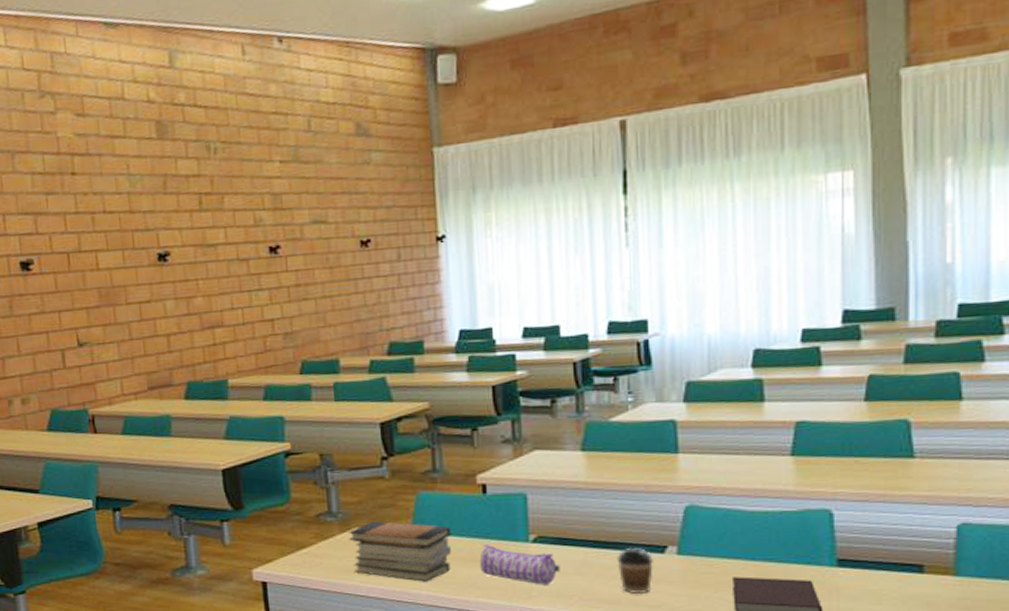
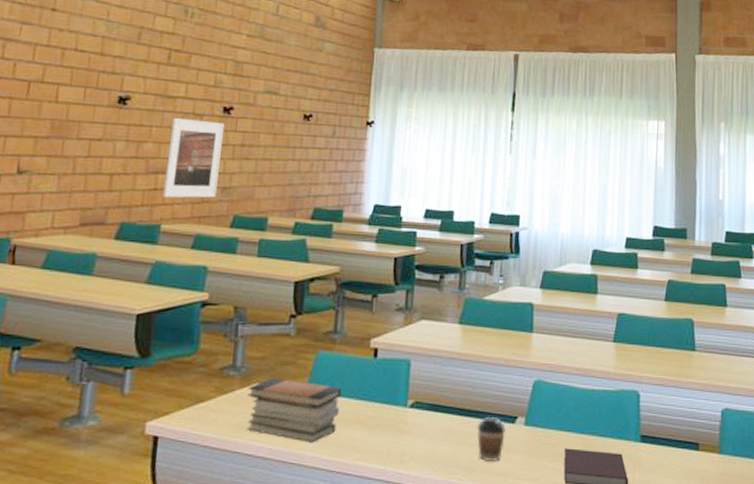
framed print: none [218,264,279,352] -> present [163,118,225,198]
pencil case: present [479,544,560,585] -> none [362,406,430,450]

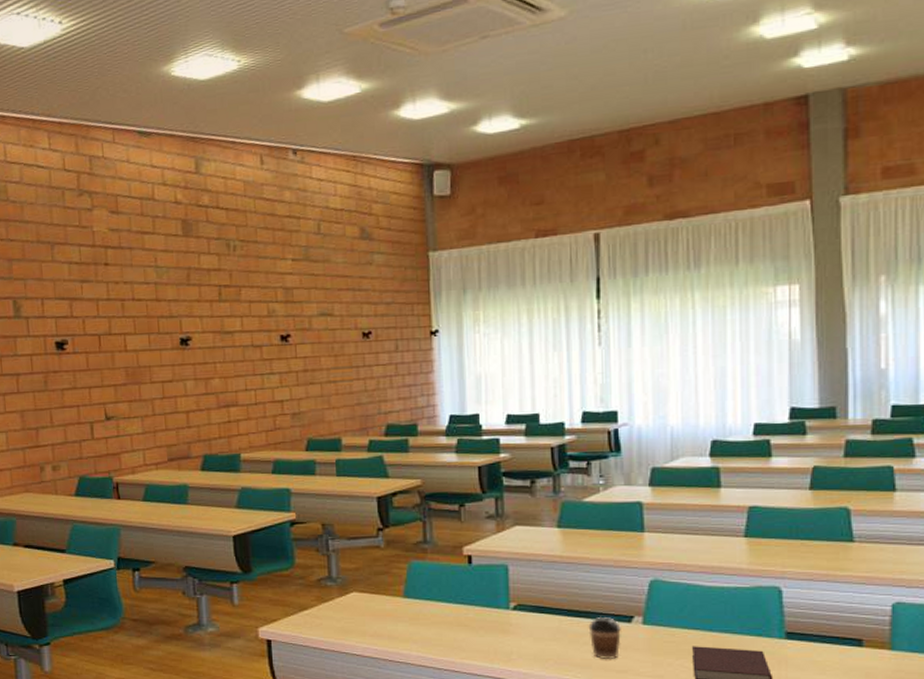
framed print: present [163,118,225,198] -> none [234,351,287,429]
book stack: present [247,377,342,443] -> none [346,586,440,644]

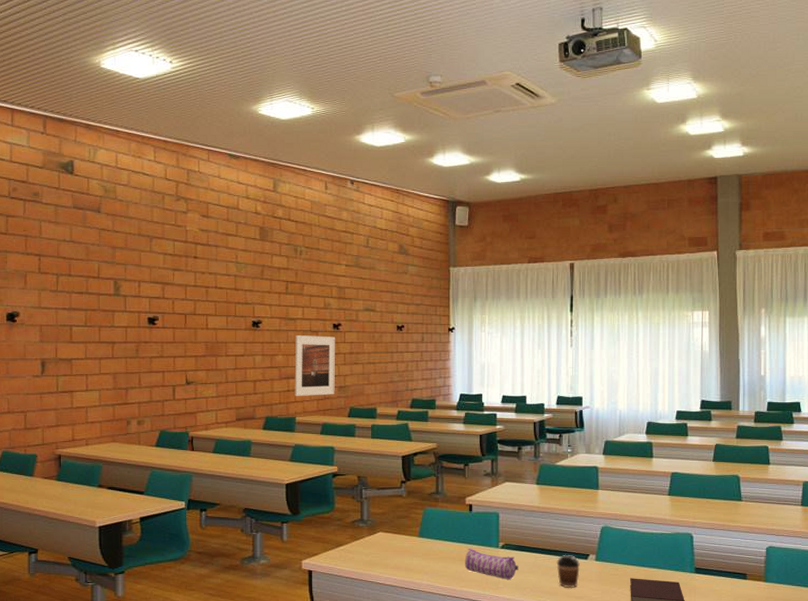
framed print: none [234,351,287,429] -> present [294,335,336,397]
pencil case: none [464,610,537,649] -> present [464,548,519,580]

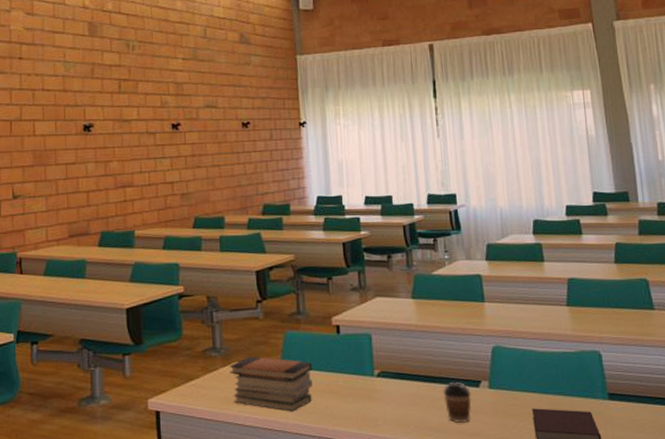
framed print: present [294,335,336,397] -> none [131,137,177,208]
book stack: none [374,527,446,574] -> present [229,356,313,412]
pencil case: present [464,548,519,580] -> none [335,377,400,415]

